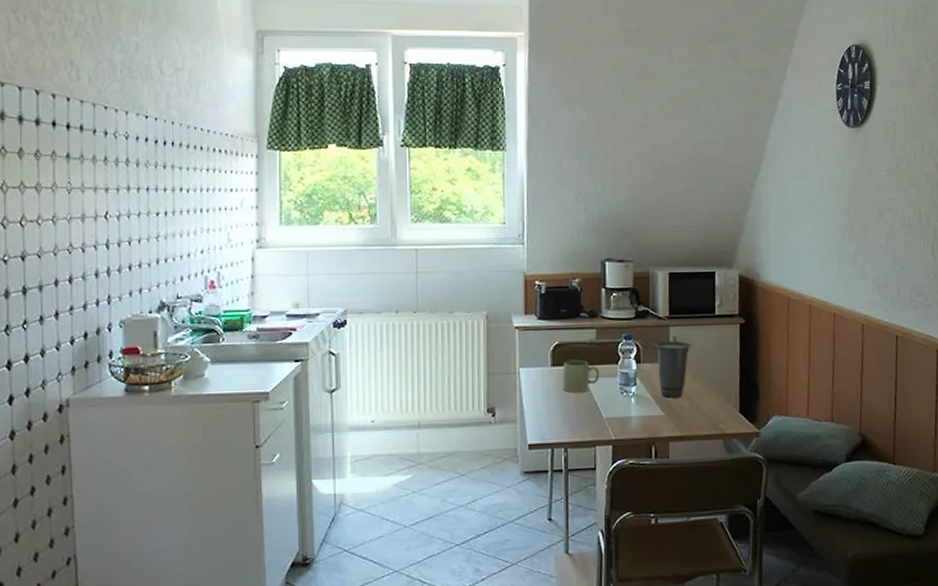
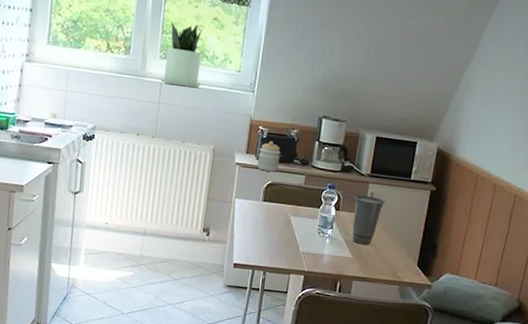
planter: none [415,178,462,250] -> present [160,22,202,88]
jar: none [539,295,564,331] -> present [257,140,281,172]
mug: present [562,359,600,393] -> none [270,198,303,228]

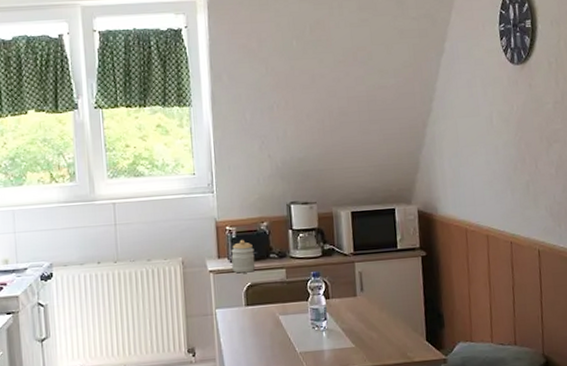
planter: present [160,22,202,88] -> none [112,135,156,203]
cup: present [352,194,386,245] -> none [341,276,377,331]

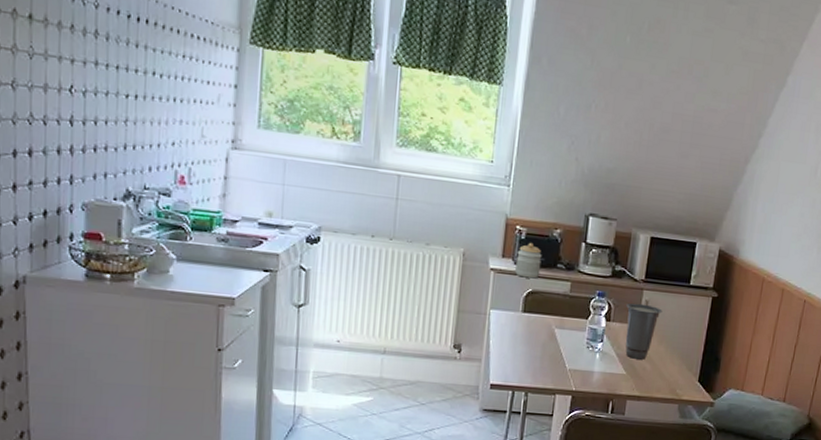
cup: none [341,276,377,331] -> present [625,303,663,360]

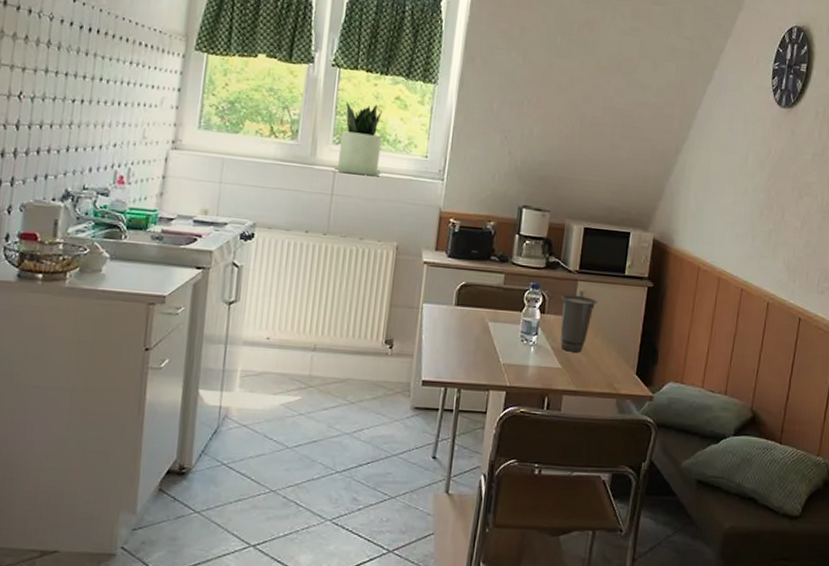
planter: none [398,102,447,181] -> present [333,102,382,177]
jar: present [515,242,542,279] -> none [448,235,476,272]

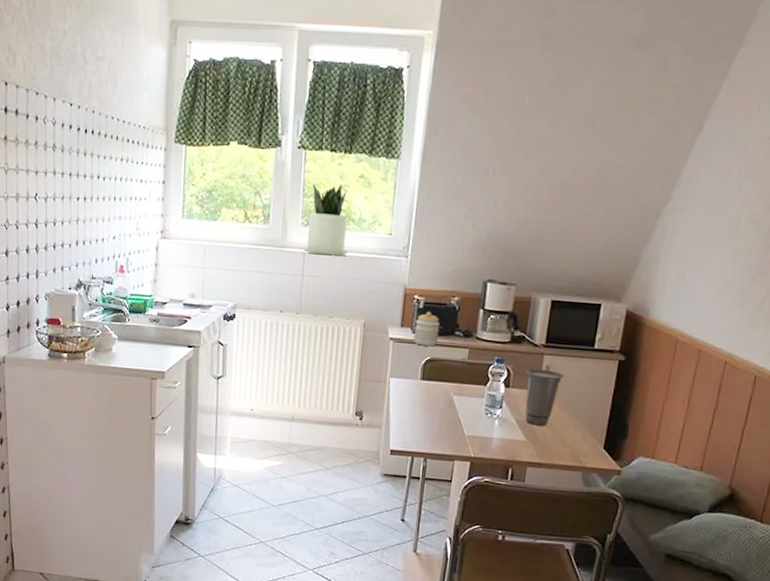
jar: none [448,235,476,272] -> present [414,311,440,347]

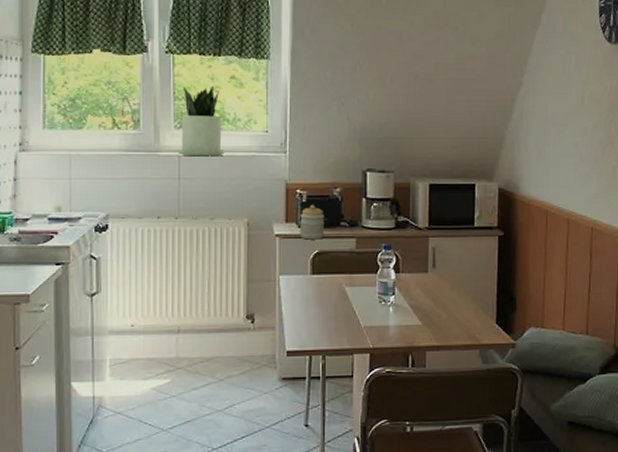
cup: present [525,368,565,426] -> none [414,251,451,308]

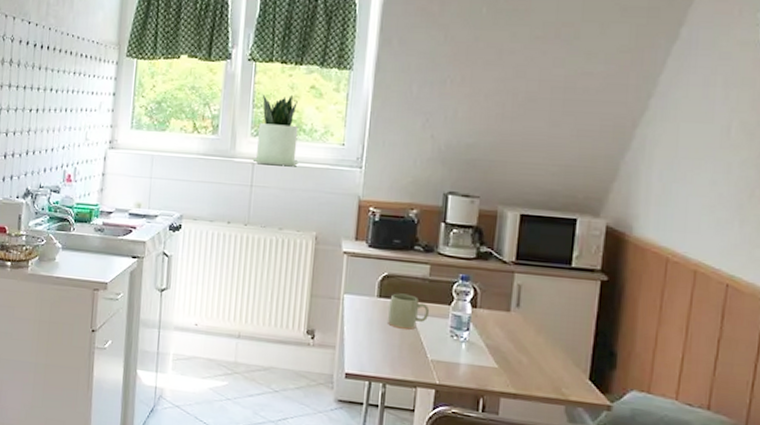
jar: present [300,204,325,240] -> none [369,224,398,262]
mug: none [321,268,359,301] -> present [387,293,430,330]

